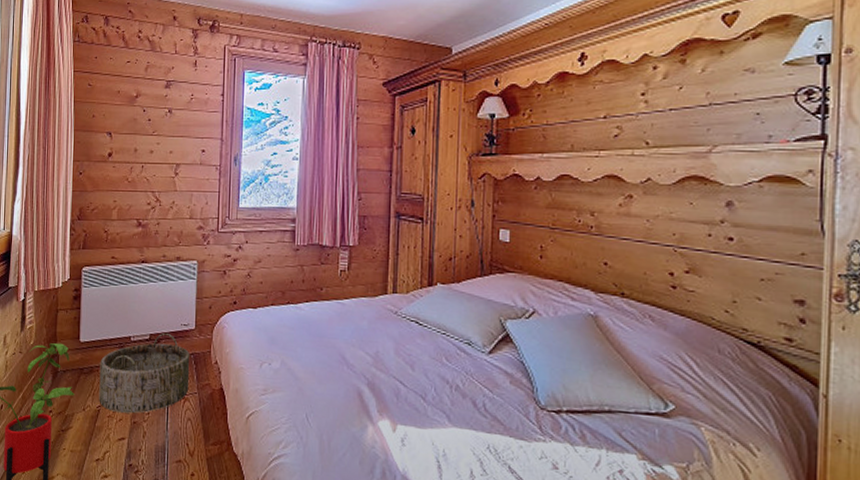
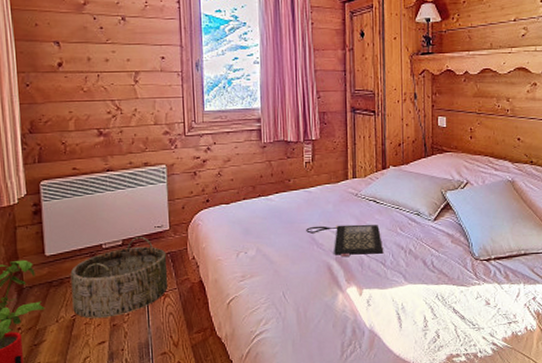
clutch bag: none [336,343,424,386] -> present [306,224,383,256]

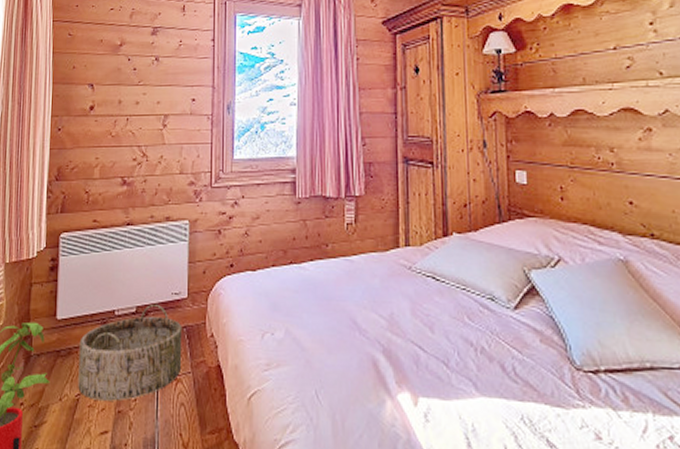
clutch bag: present [306,224,383,256] -> none [346,305,445,350]

